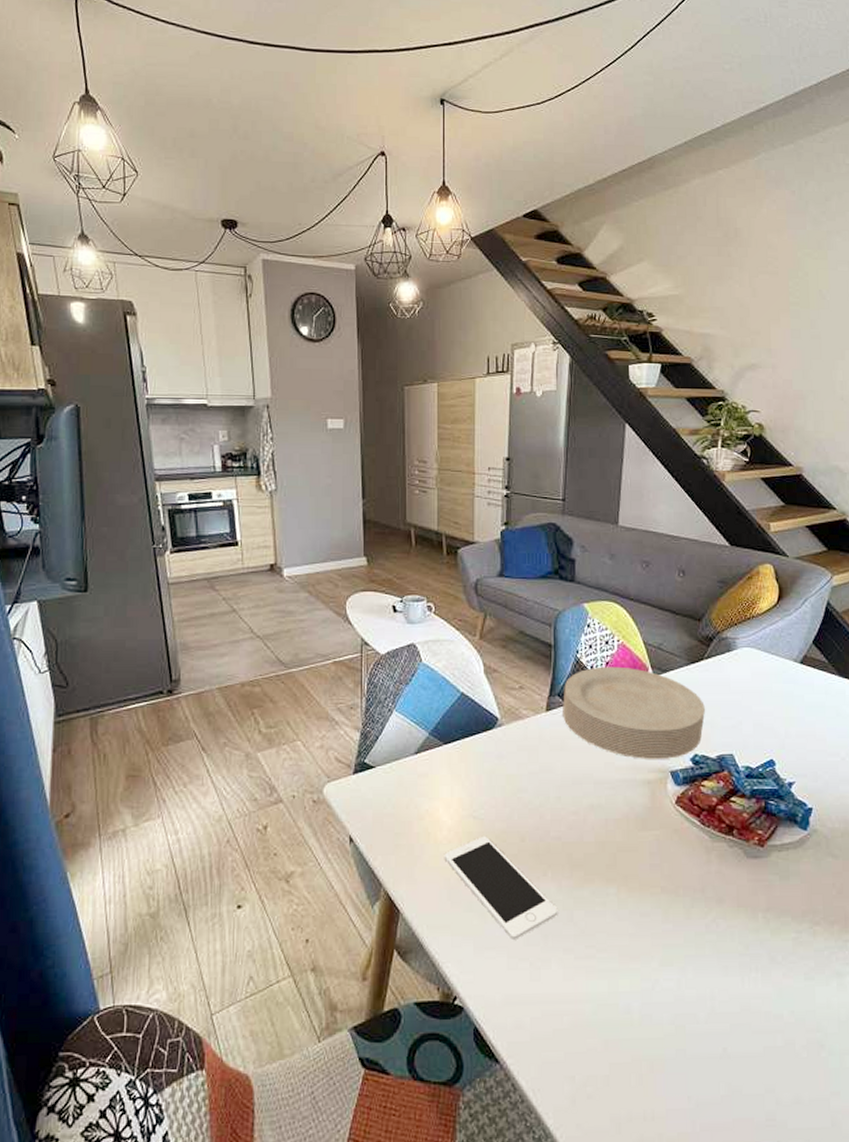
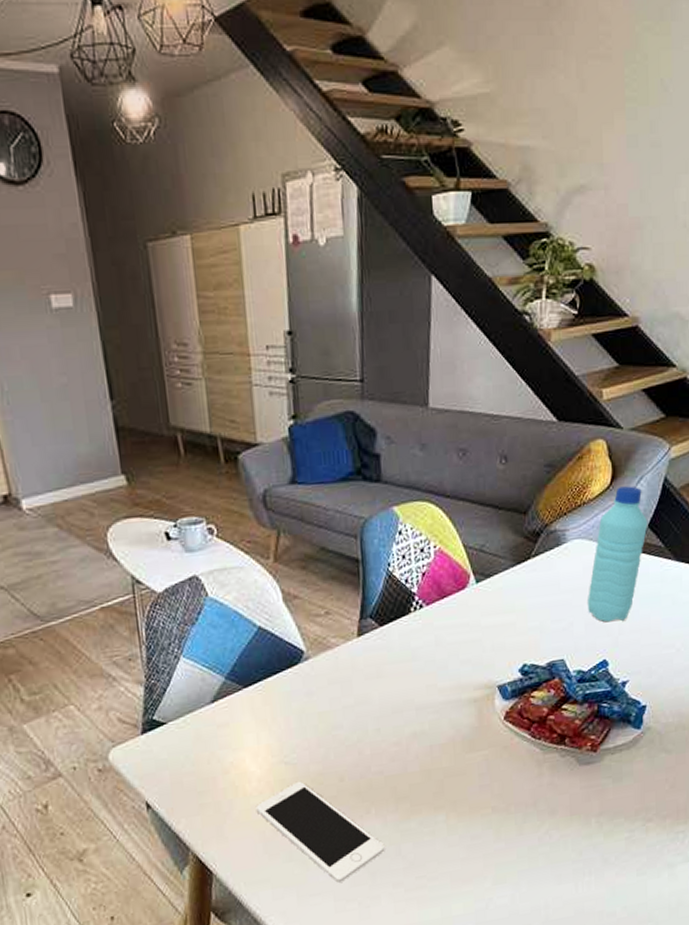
plate: present [563,666,705,759] -> none [376,576,533,677]
water bottle: none [755,606,813,725] -> present [587,486,648,623]

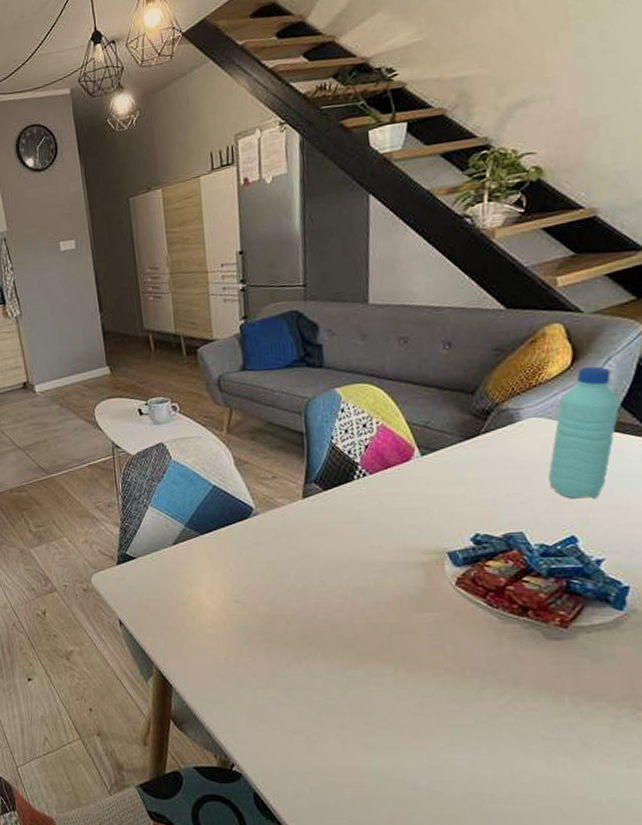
cell phone: present [255,781,385,883] -> none [210,618,332,715]

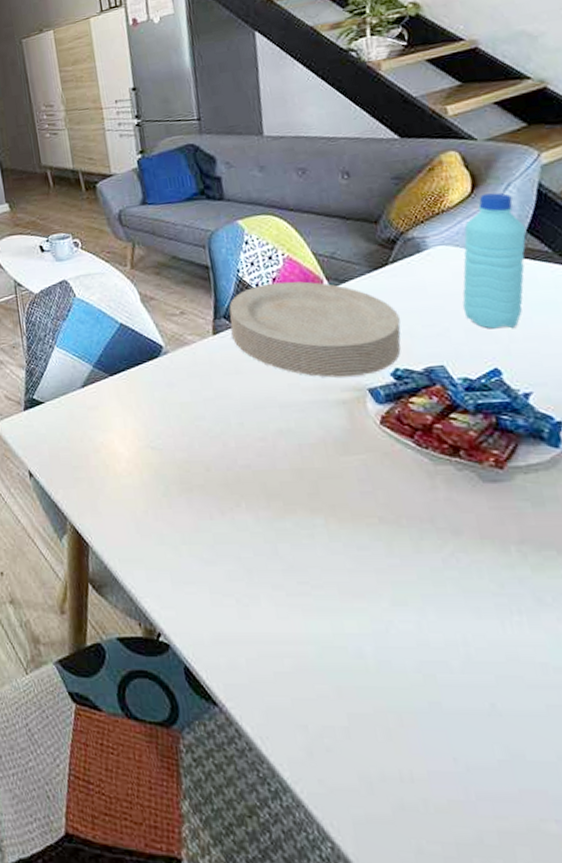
plate: none [320,449,486,541] -> present [229,281,401,378]

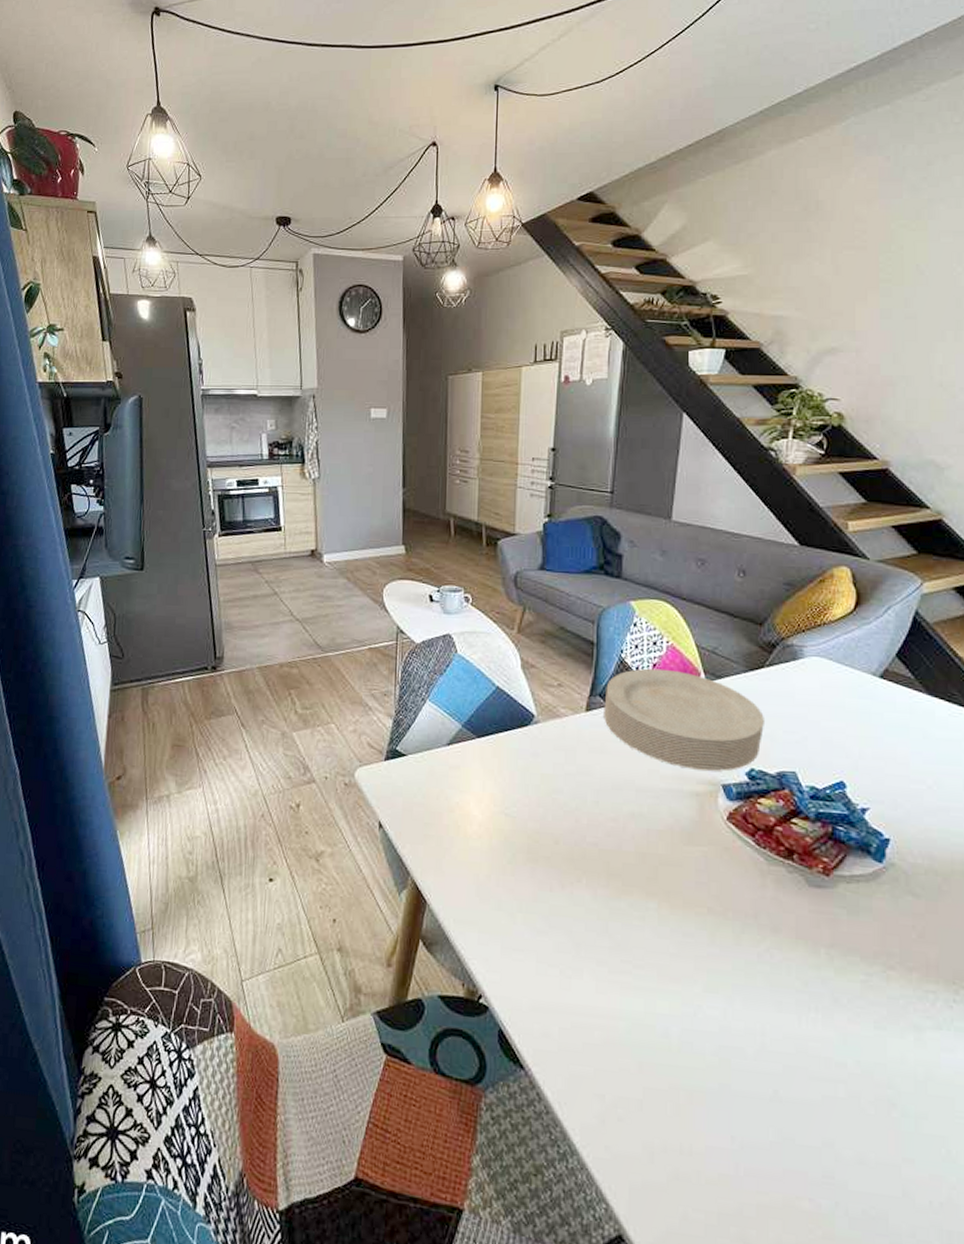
water bottle: present [462,193,527,329] -> none [823,613,896,745]

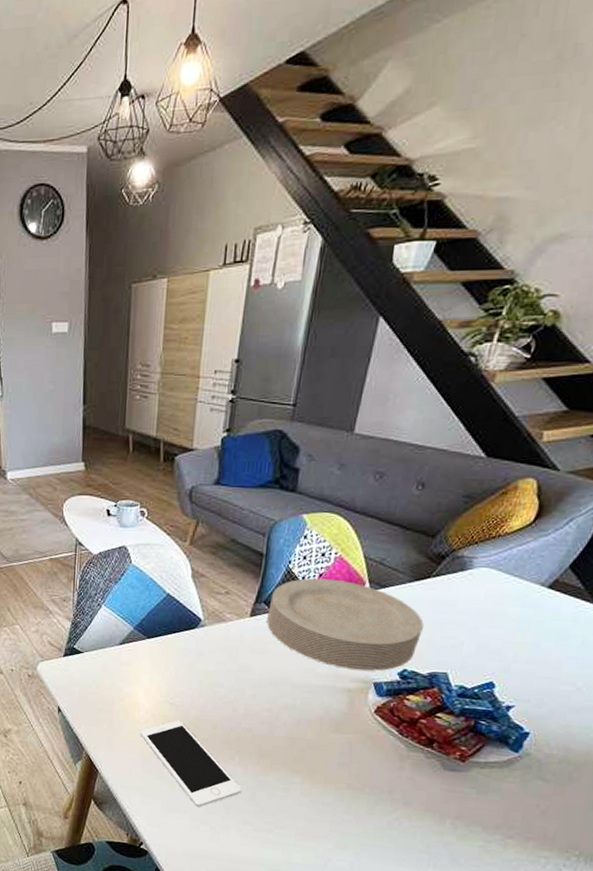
cell phone: none [473,834,592,945] -> present [140,720,242,807]

